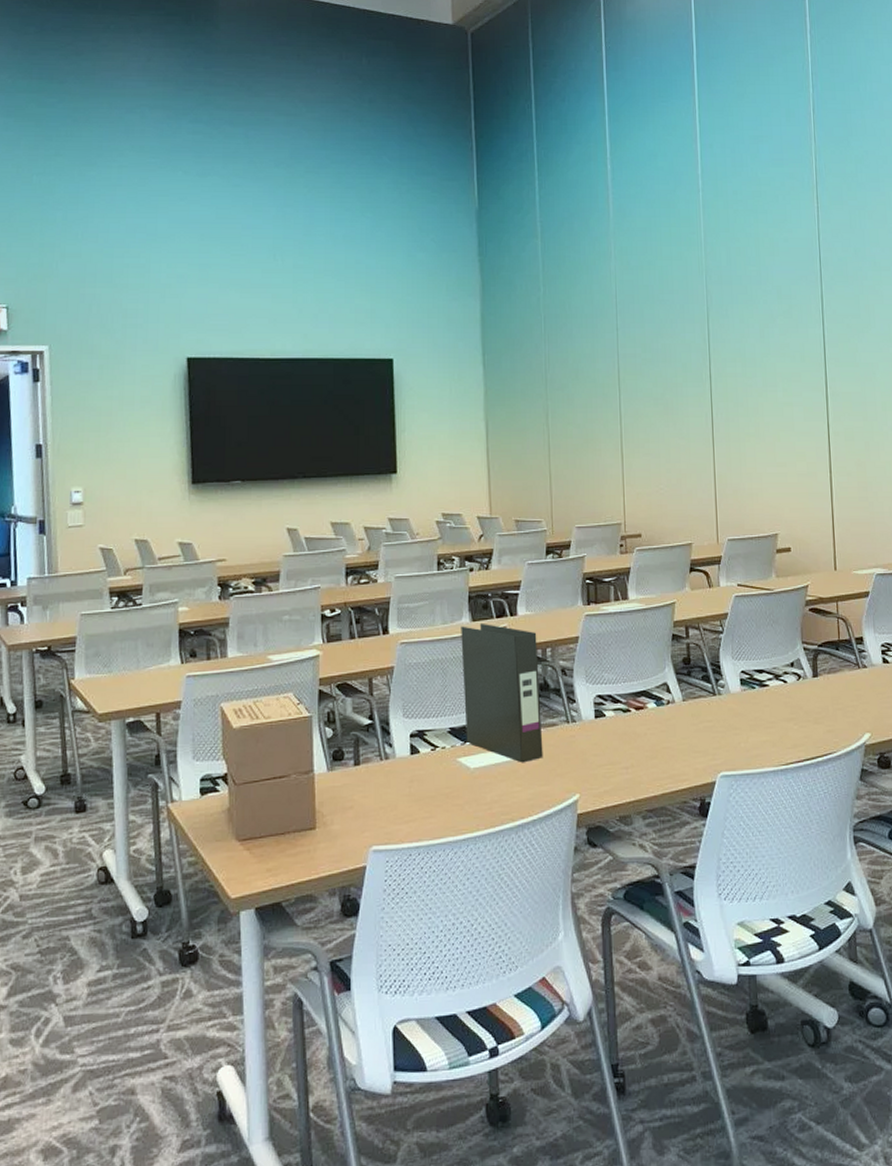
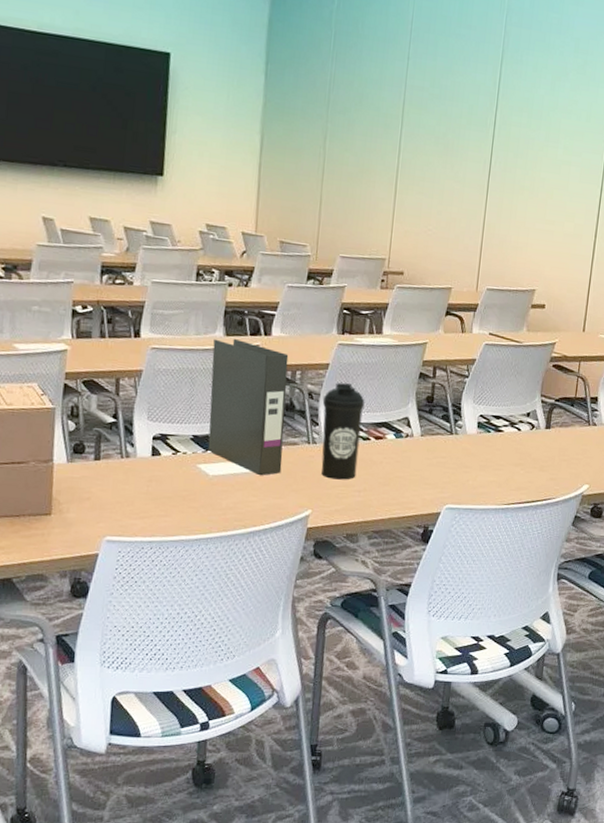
water bottle: none [576,655,621,758] -> present [321,383,365,480]

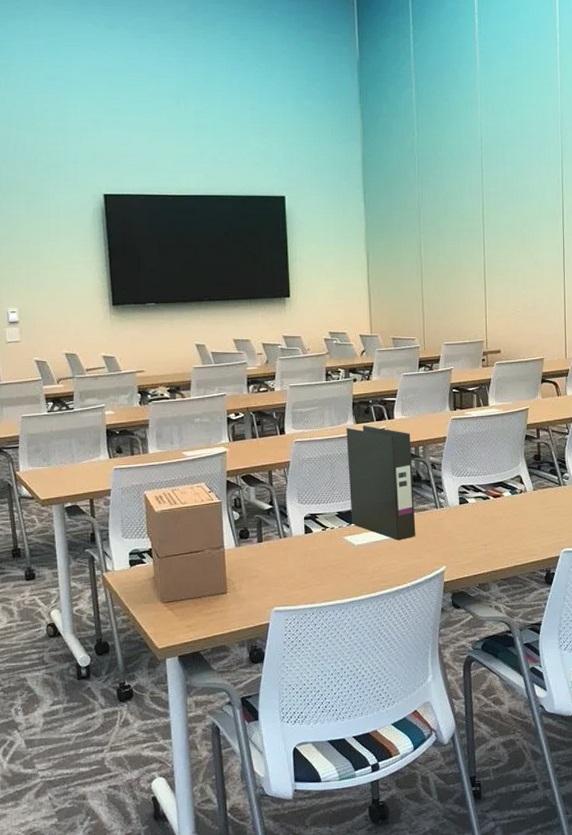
water bottle: present [321,383,365,480] -> none [444,452,481,537]

